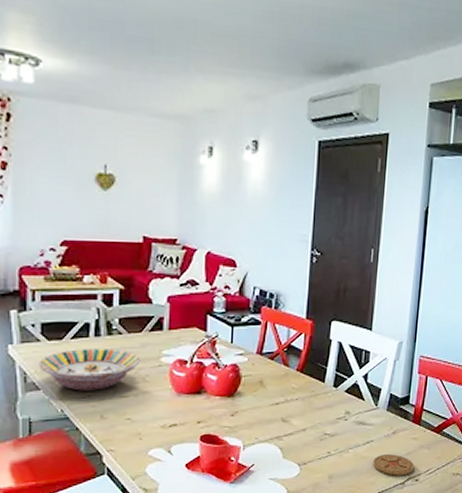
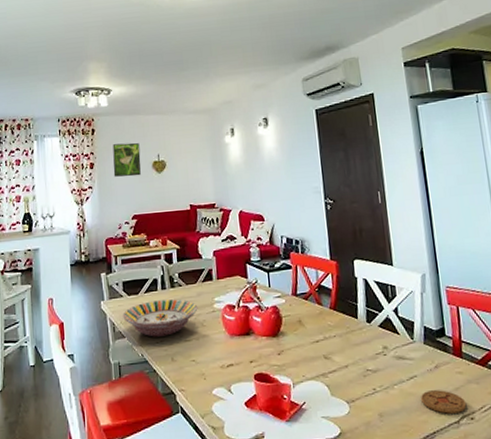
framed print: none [37,140,79,190] -> present [112,142,141,177]

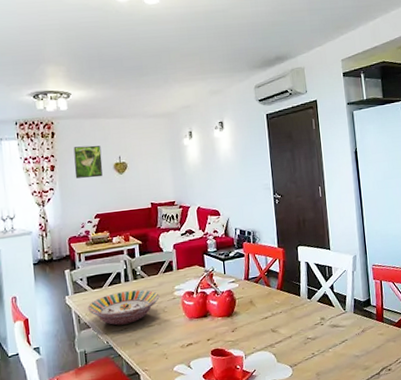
coaster: present [421,390,467,414] -> none [350,349,386,368]

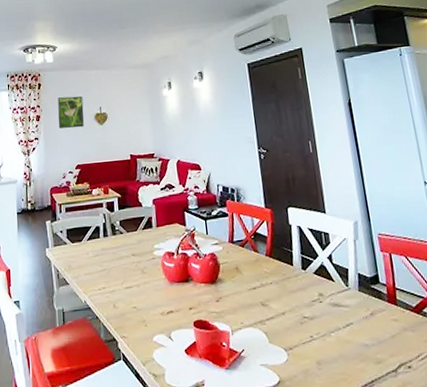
serving bowl: present [87,289,160,326] -> none [66,246,139,284]

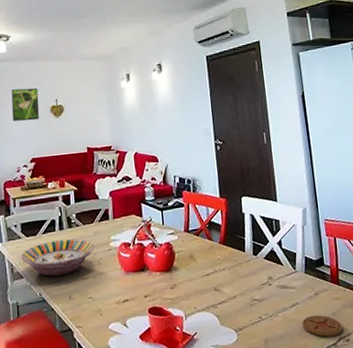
serving bowl: none [66,246,139,284] -> present [21,238,95,277]
coaster: none [358,337,404,362] -> present [302,315,343,337]

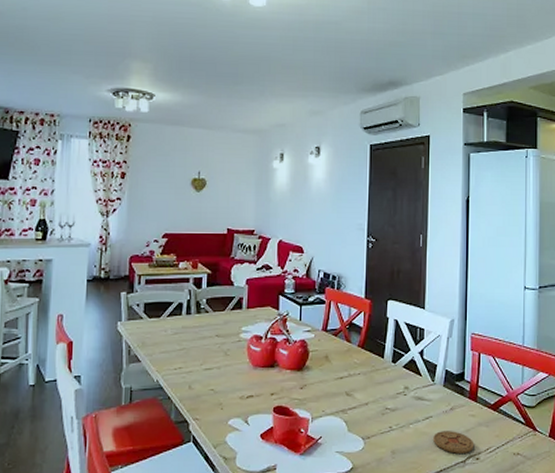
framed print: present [11,88,40,121] -> none [147,155,180,192]
serving bowl: present [21,238,95,277] -> none [140,325,223,363]

